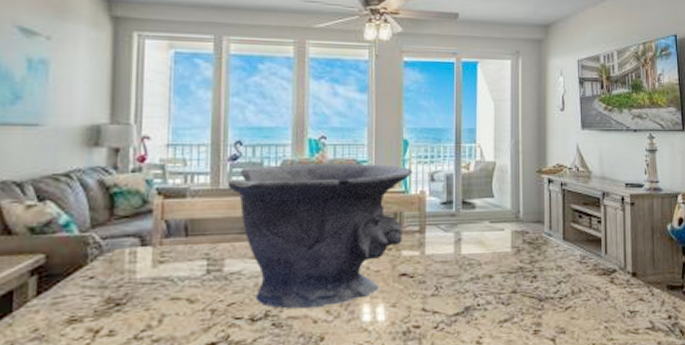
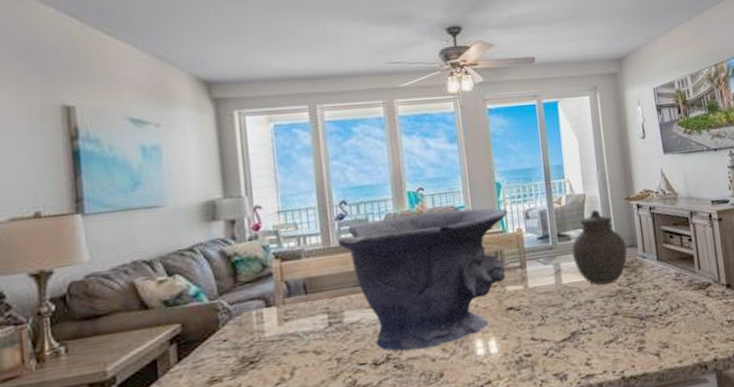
jar: none [476,180,533,259] -> present [572,210,628,285]

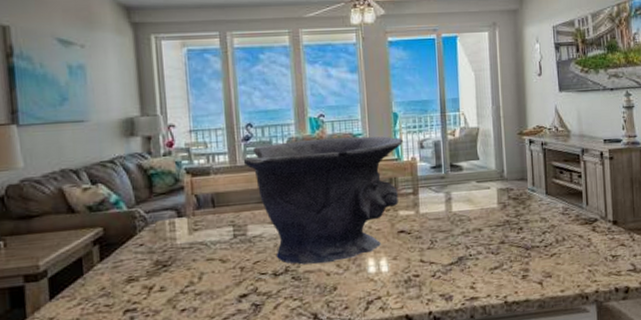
jar: present [572,210,628,285] -> none [463,143,517,215]

